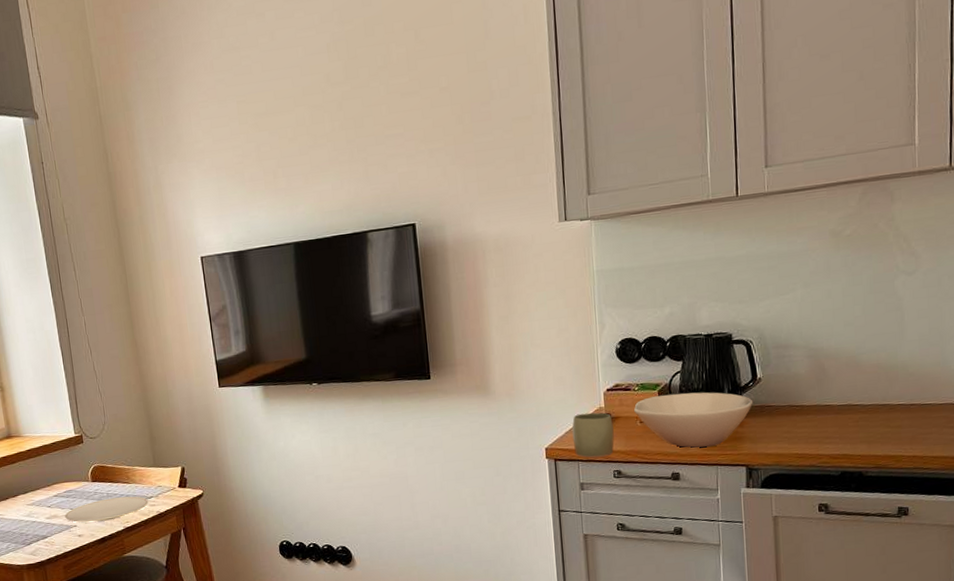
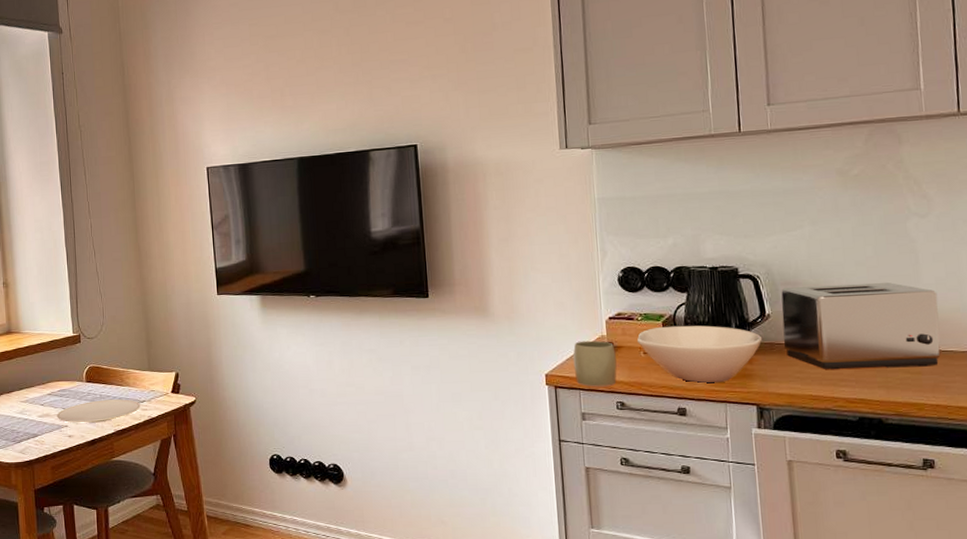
toaster: none [772,340,920,429] -> present [781,282,941,370]

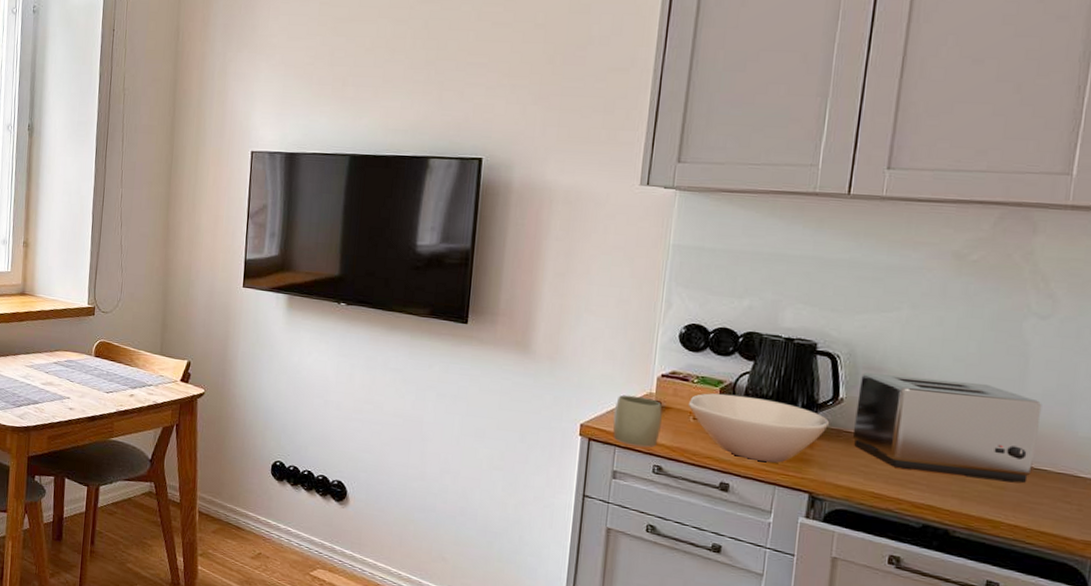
plate: present [57,399,141,423] -> none [60,376,147,400]

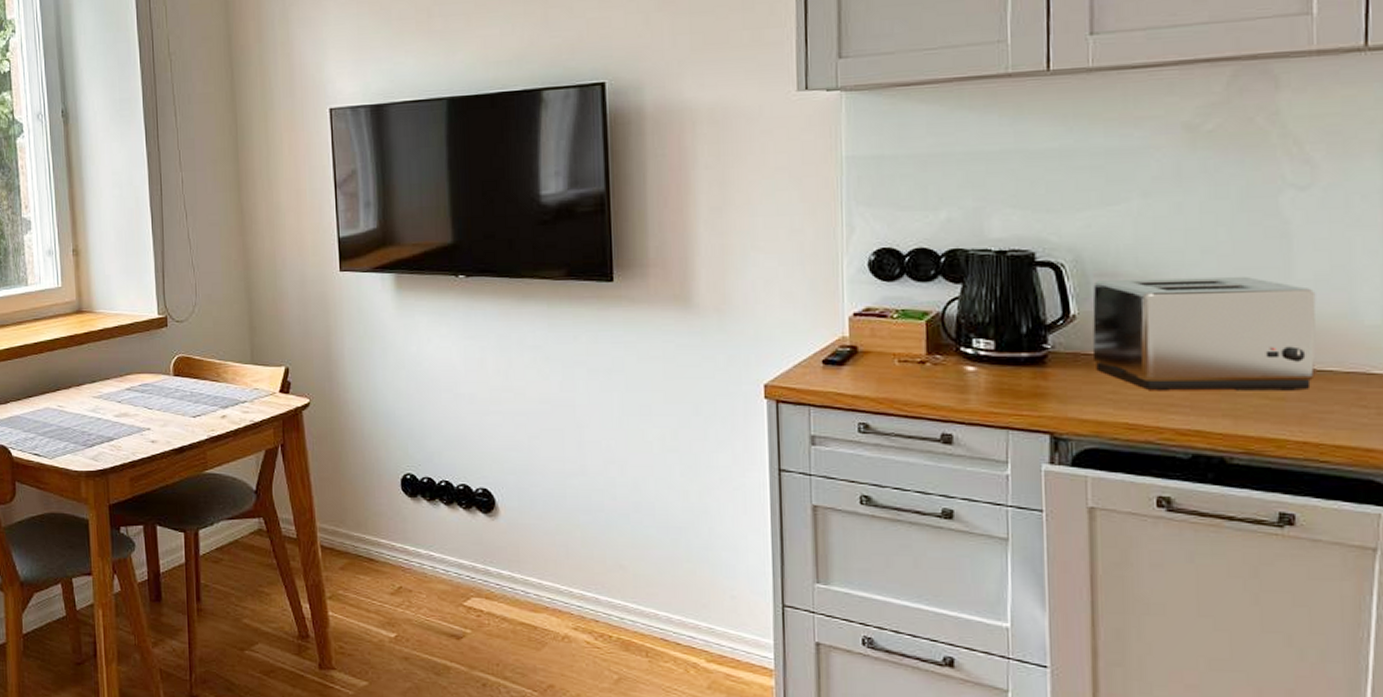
mug: present [612,394,662,449] -> none [802,342,861,404]
bowl: present [687,393,830,464] -> none [889,326,1064,403]

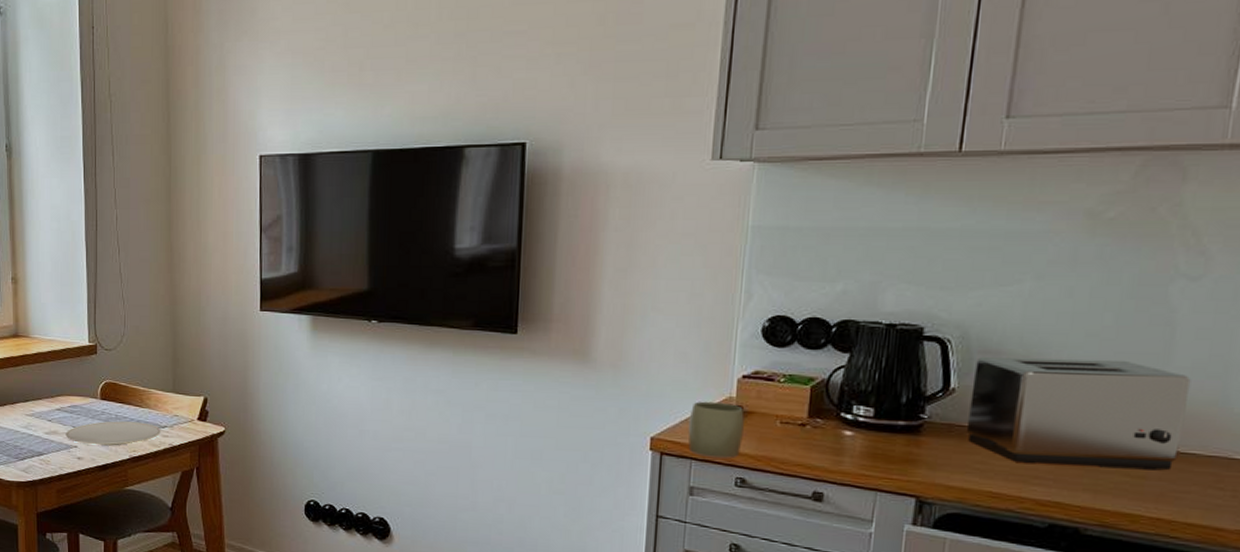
plate: none [137,398,241,426] -> present [65,421,161,446]
mug: none [802,342,861,404] -> present [687,401,745,459]

